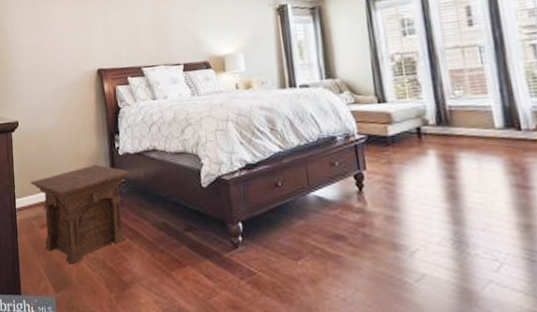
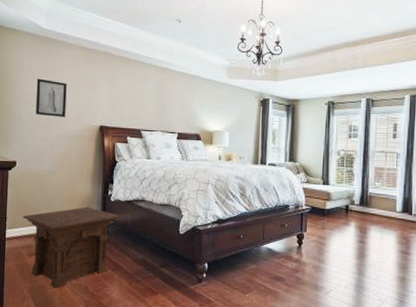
wall art: none [29,27,62,68] -> present [35,78,67,117]

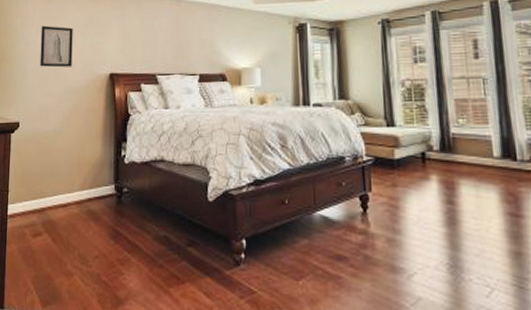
side table: present [22,206,120,288] -> none [26,172,136,278]

